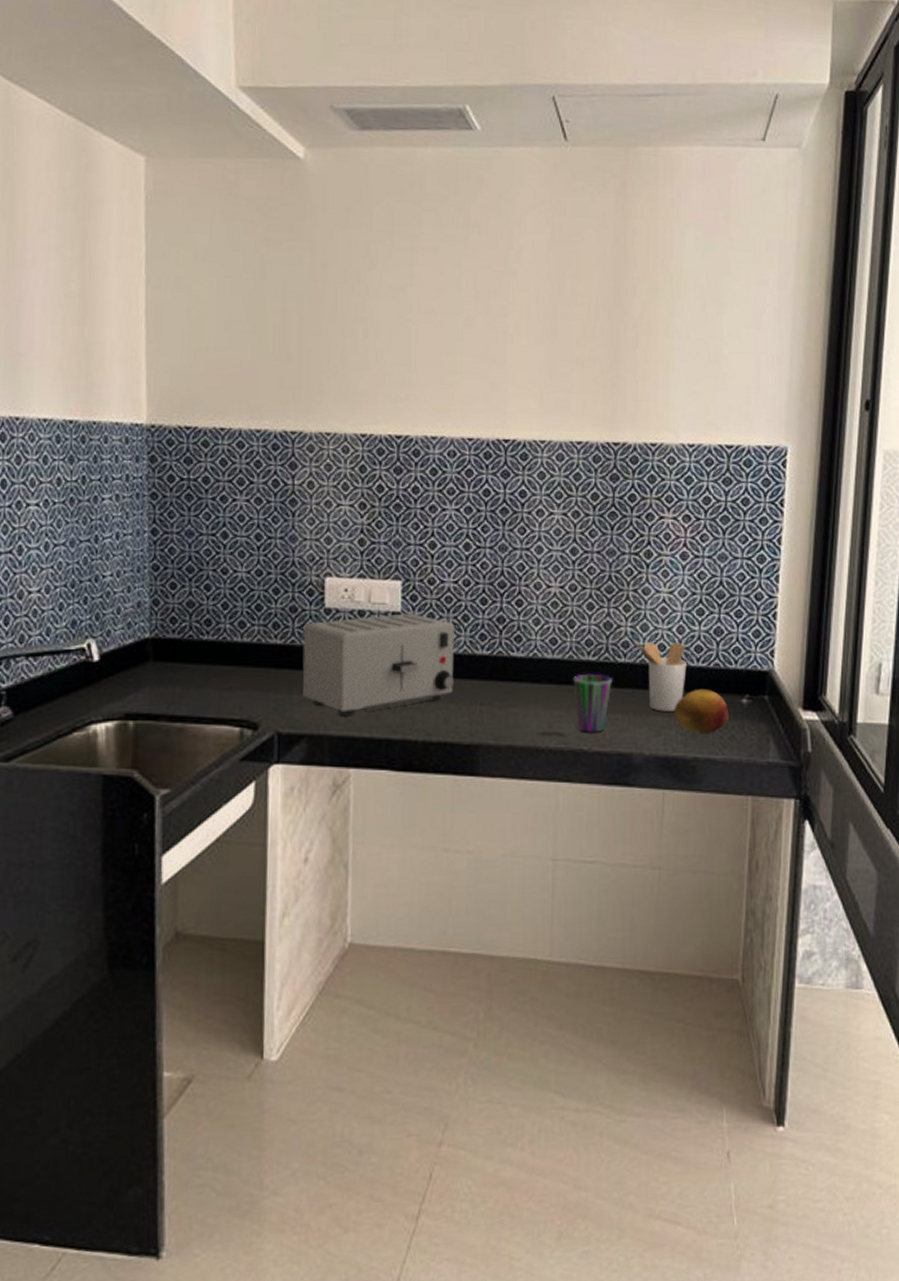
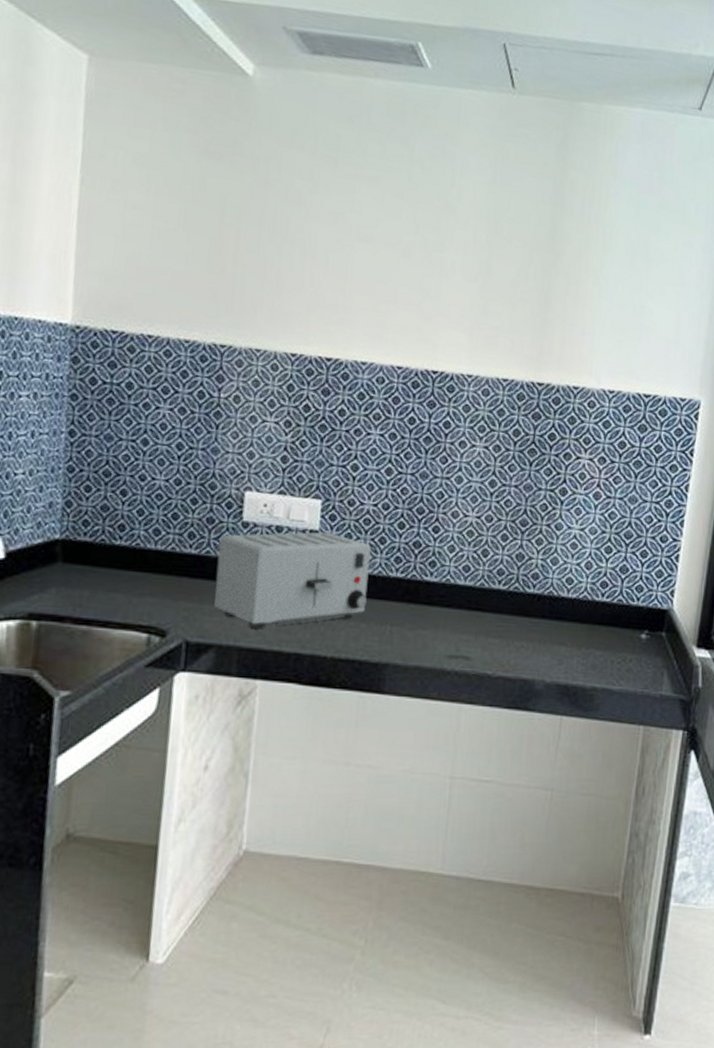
cup: present [573,673,612,734] -> none [482,601,520,659]
utensil holder: present [634,641,687,712] -> none [543,573,592,642]
fruit: present [673,688,729,733] -> none [576,622,628,665]

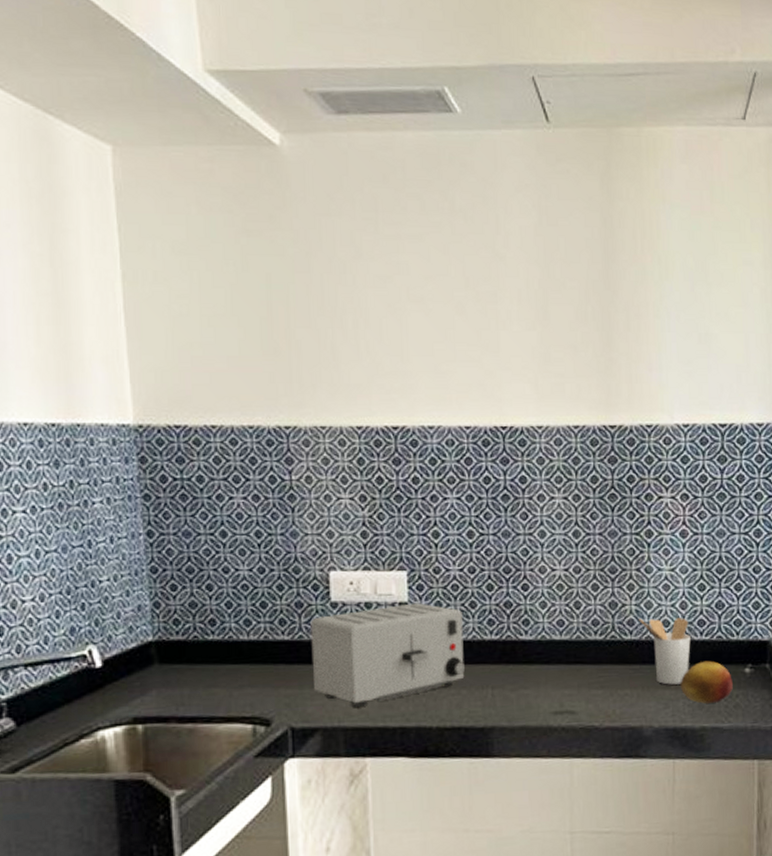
utensil holder: none [543,573,592,642] -> present [639,618,691,685]
fruit: none [576,622,628,665] -> present [680,660,733,704]

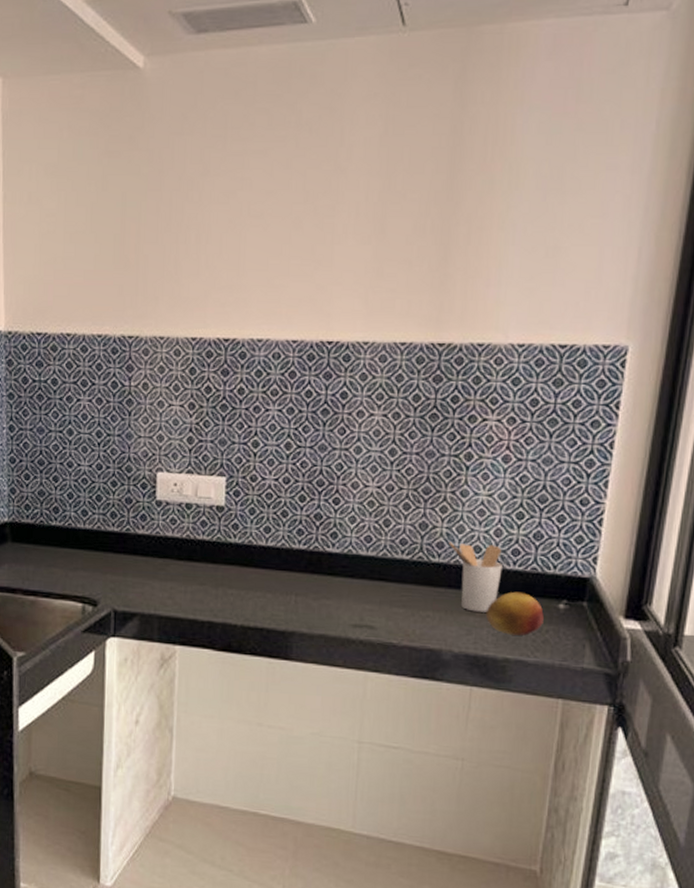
toaster: present [310,603,466,708] -> none [136,507,274,599]

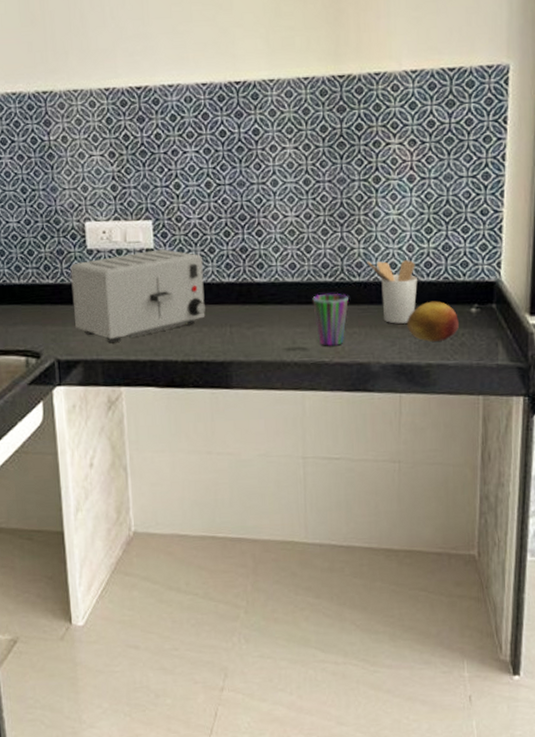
toaster: none [136,507,274,599] -> present [70,249,206,343]
cup: none [386,571,425,629] -> present [312,293,349,347]

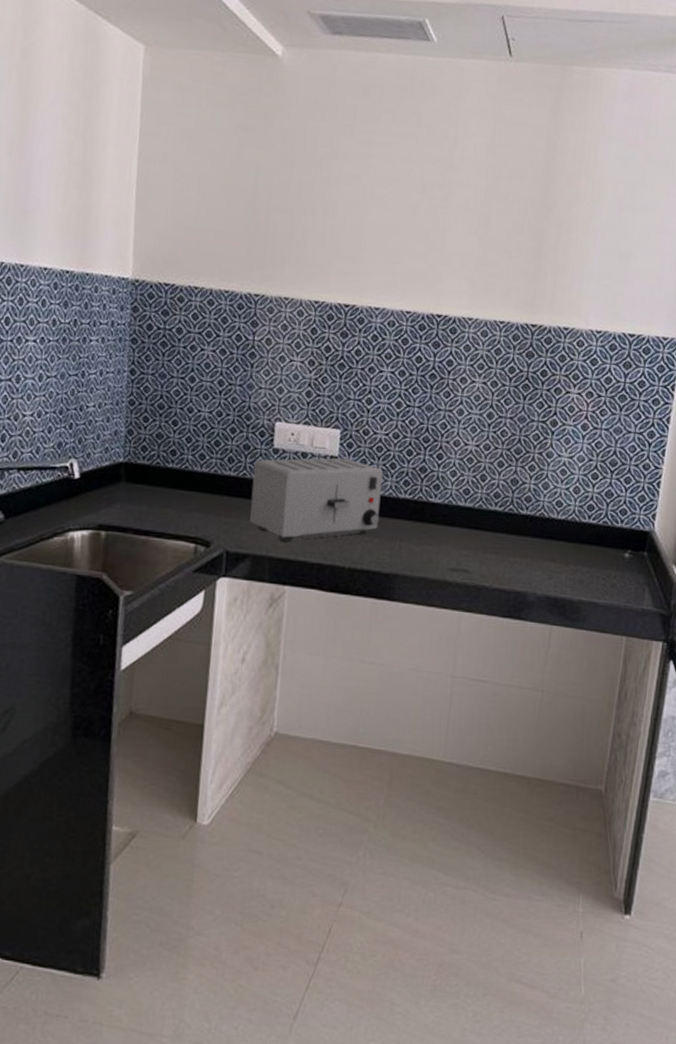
cup: present [312,293,349,347] -> none [480,521,515,573]
utensil holder: present [367,260,417,324] -> none [535,497,580,560]
fruit: present [406,301,459,342] -> none [564,541,612,580]

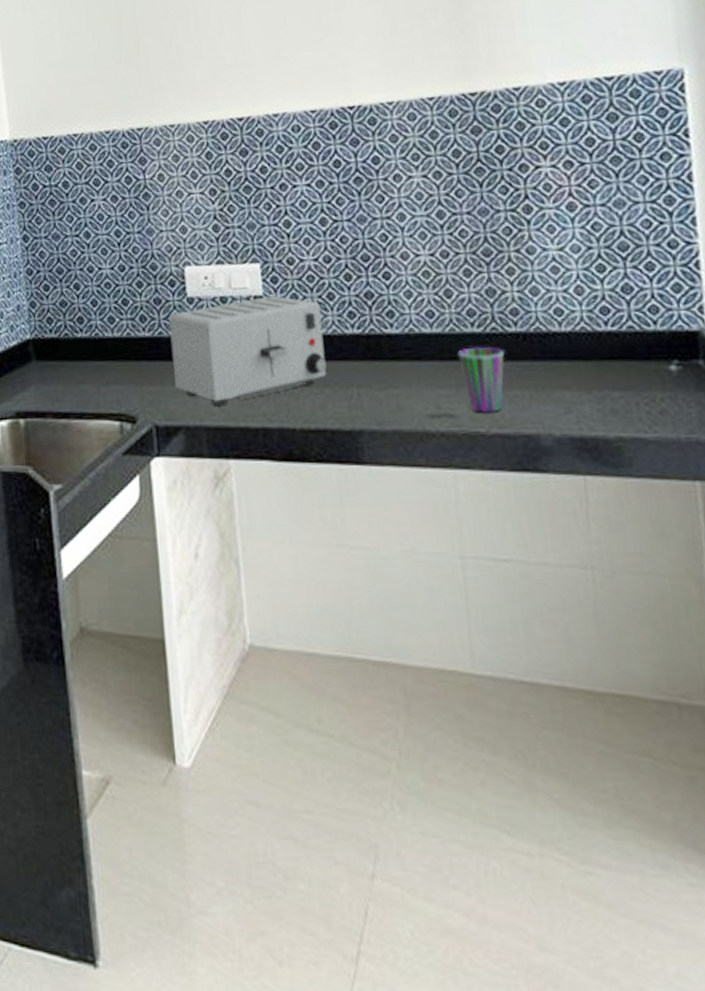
cup: none [480,521,515,573] -> present [458,346,505,414]

